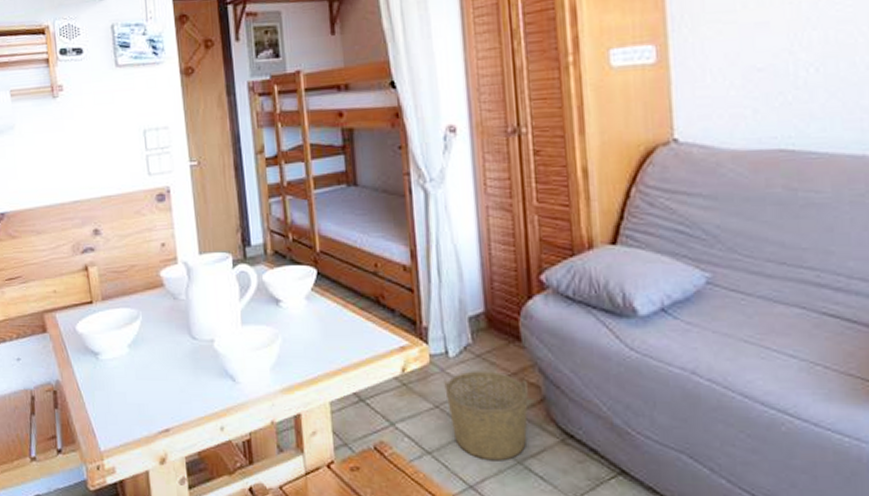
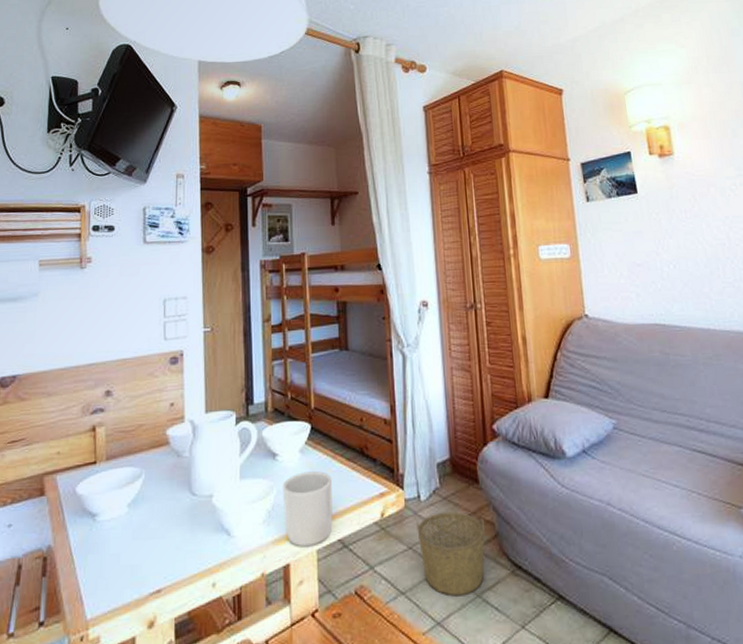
mug: none [287,320,347,398] -> present [282,471,333,547]

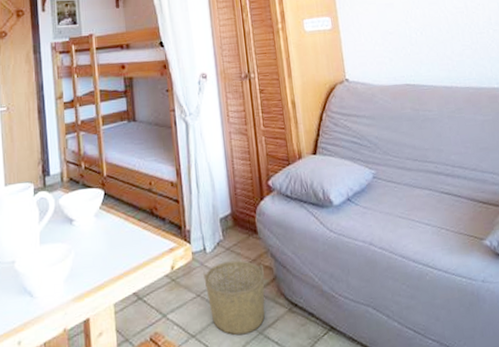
mug: present [282,471,333,547] -> none [79,232,128,302]

